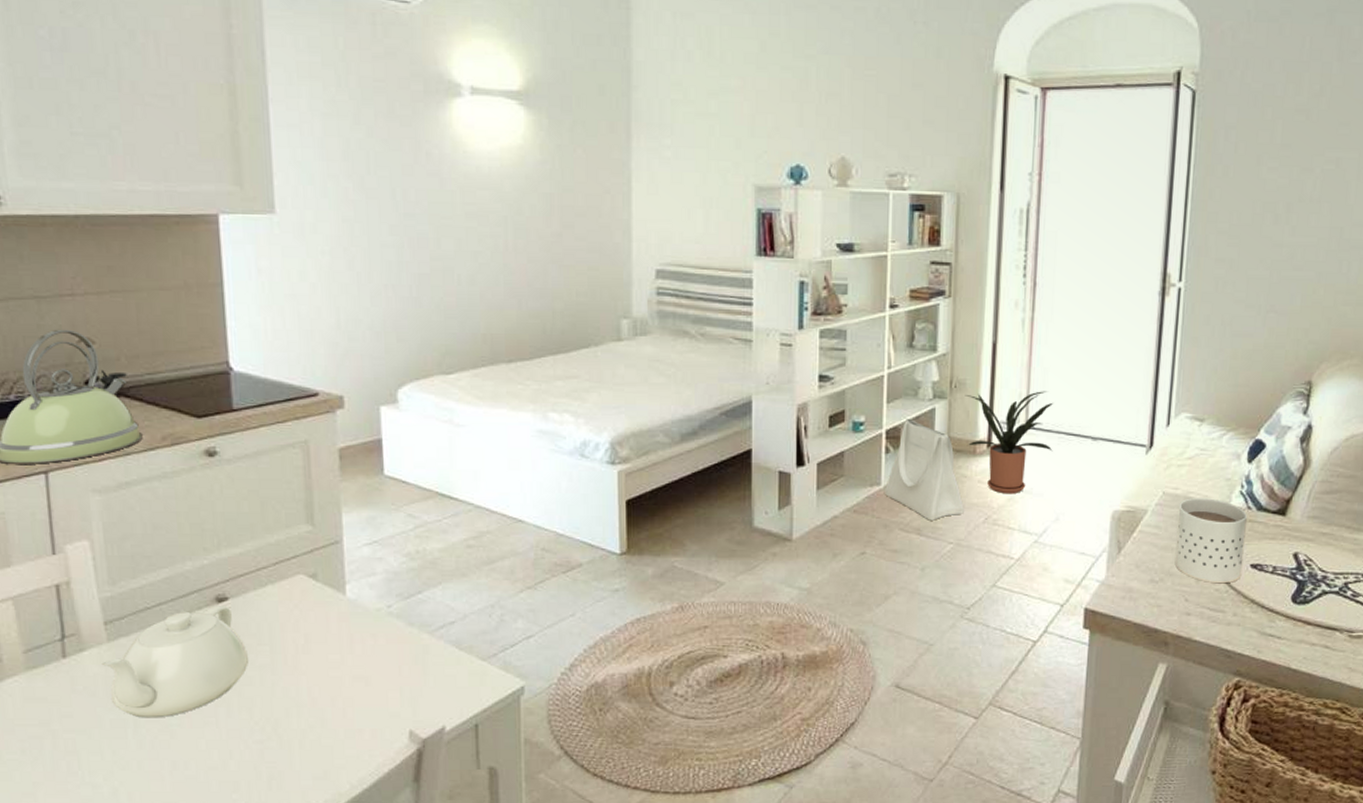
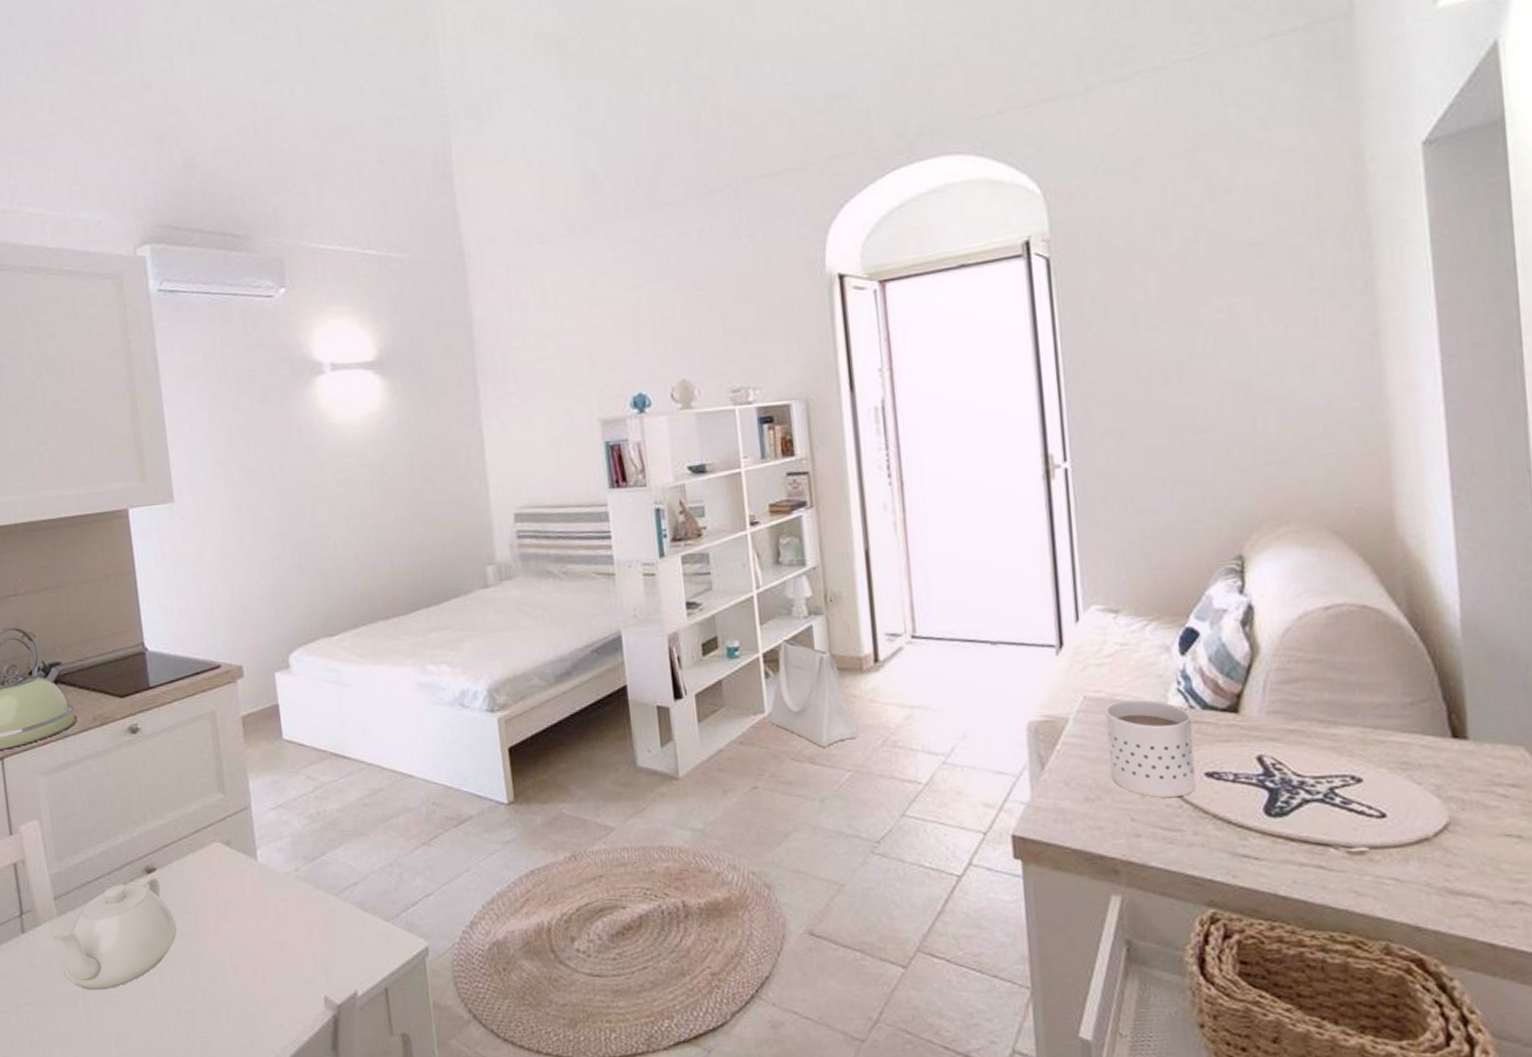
house plant: present [964,391,1053,494] -> none [842,596,949,712]

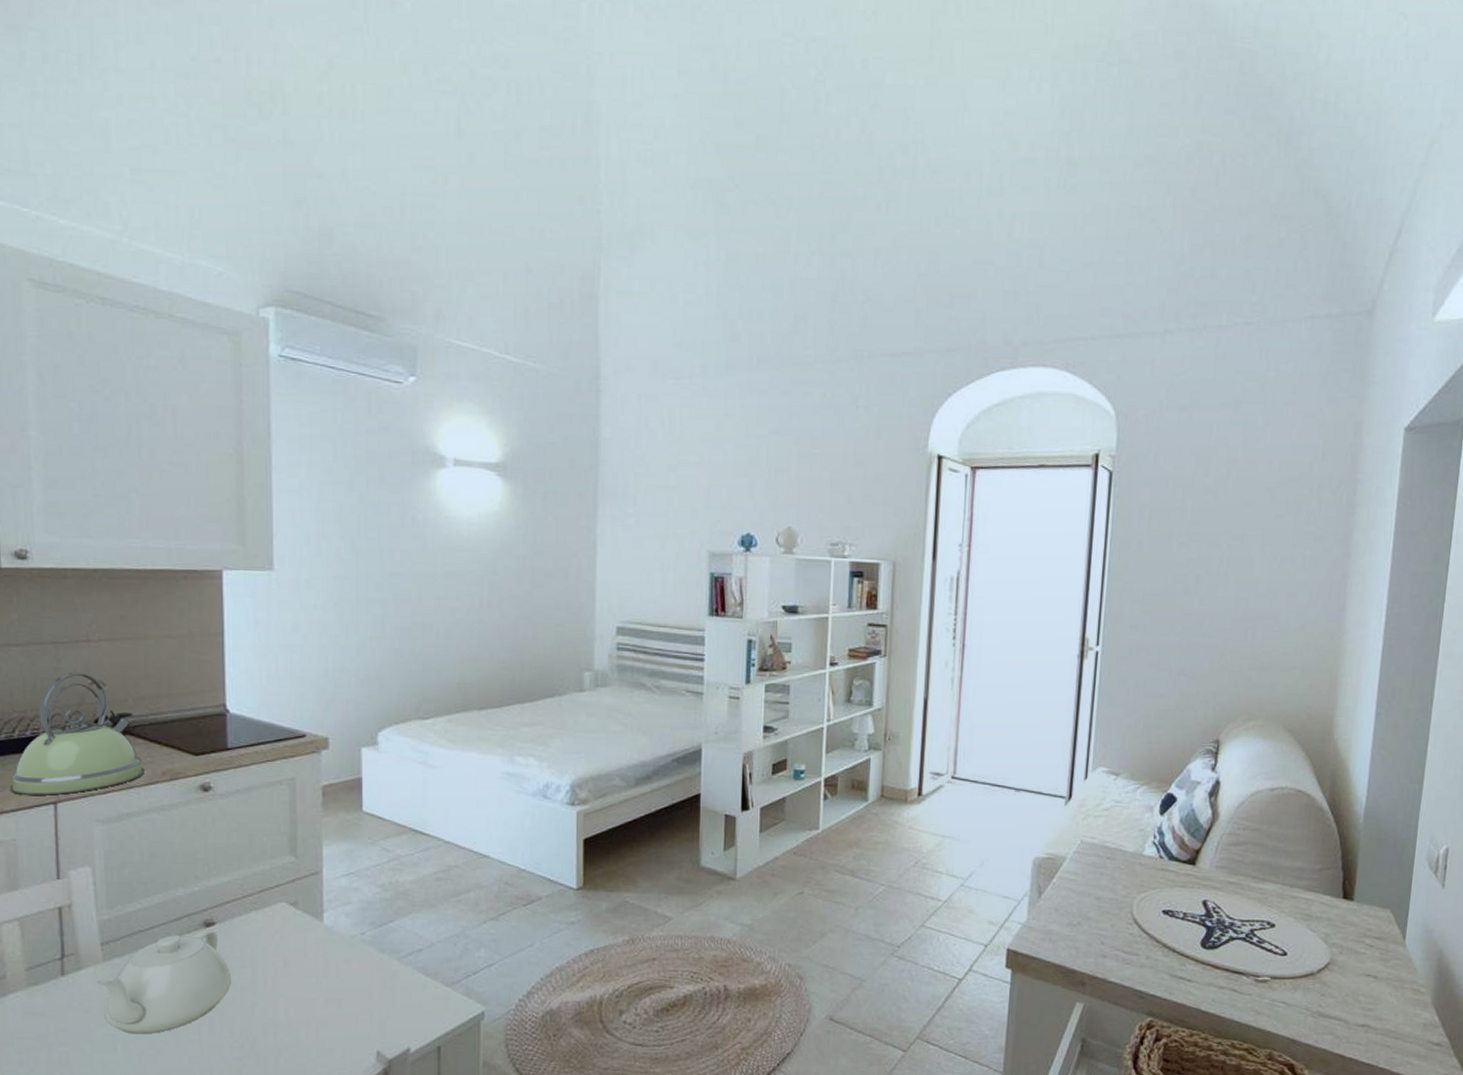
tote bag: present [769,639,859,747] -> none [823,768,896,863]
mug: present [1105,699,1196,798] -> none [1091,847,1160,928]

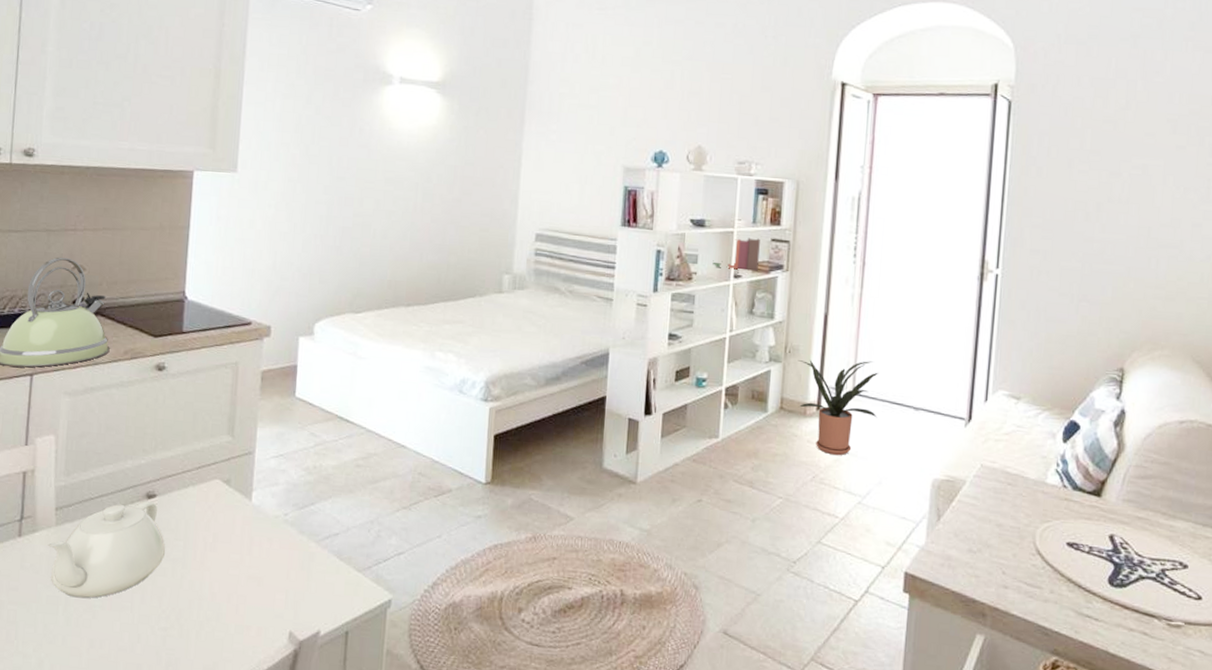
books: none [807,623,856,658] -> present [712,237,760,271]
house plant: none [897,744,979,840] -> present [797,360,878,456]

